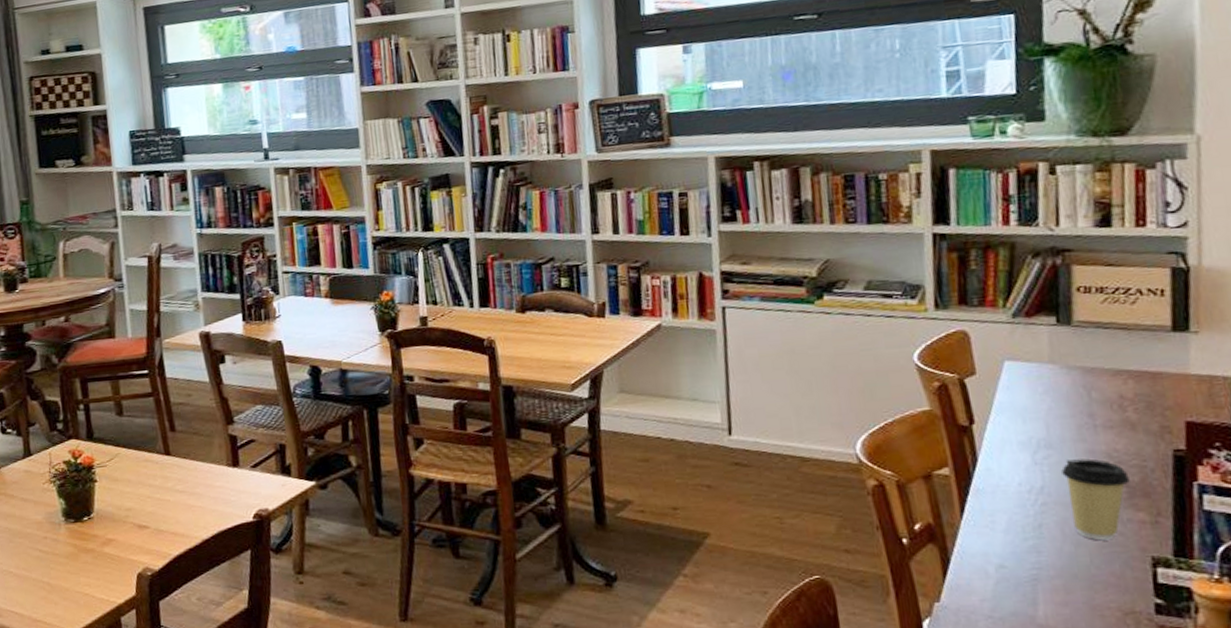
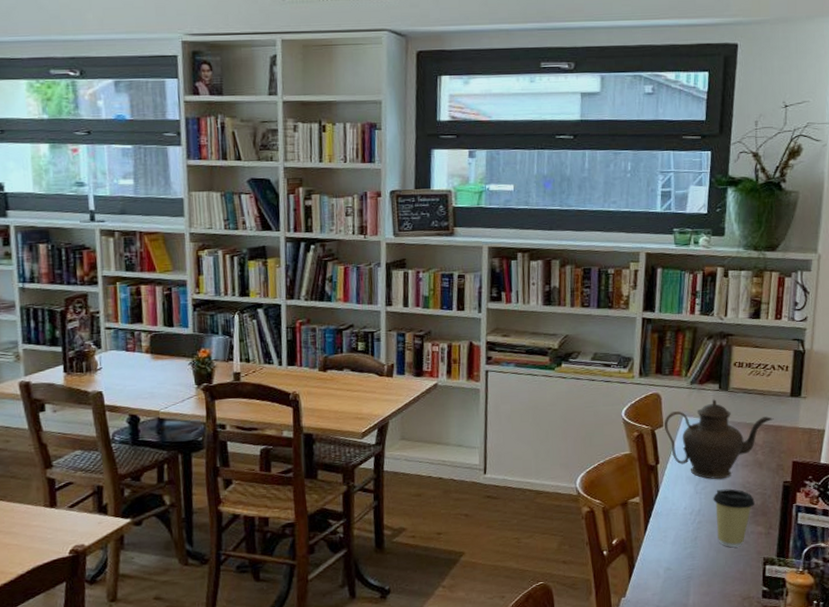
teapot: none [977,337,1148,446] -> present [664,399,774,480]

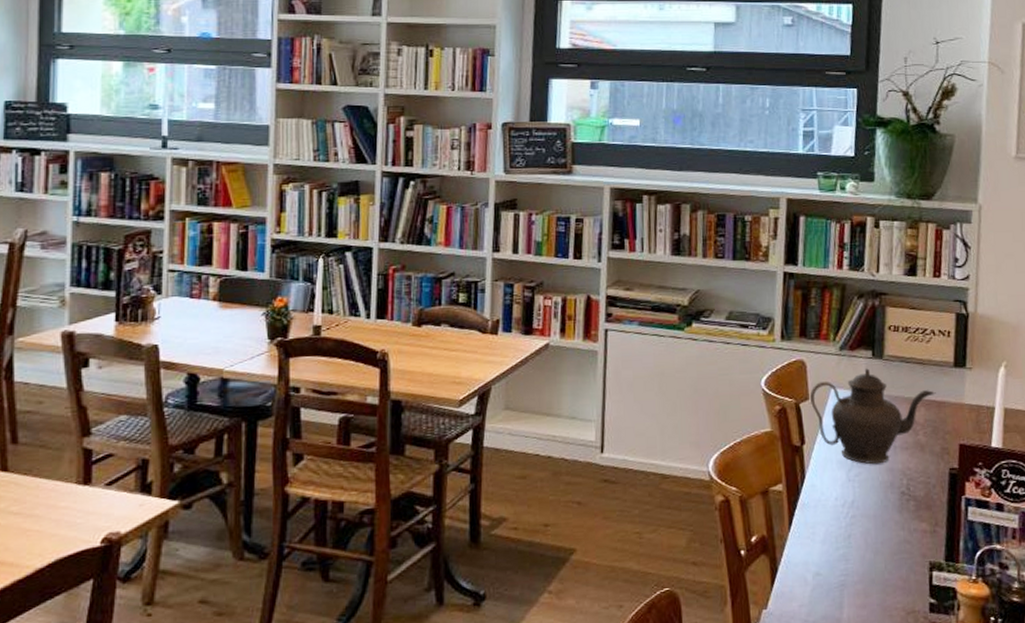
coffee cup: present [713,489,755,548] -> none [868,476,917,549]

